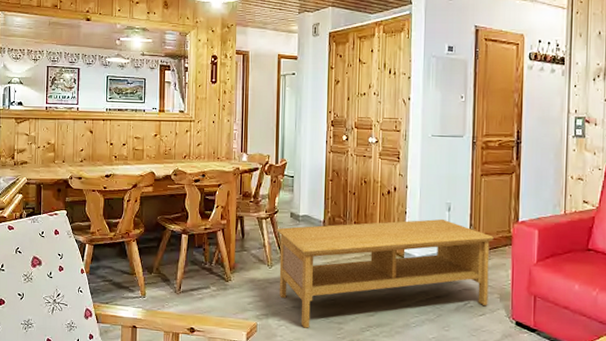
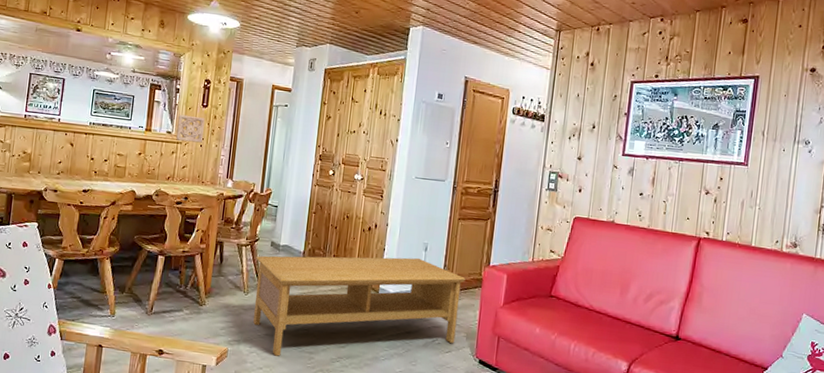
wall ornament: none [189,92,215,119] -> present [176,114,205,143]

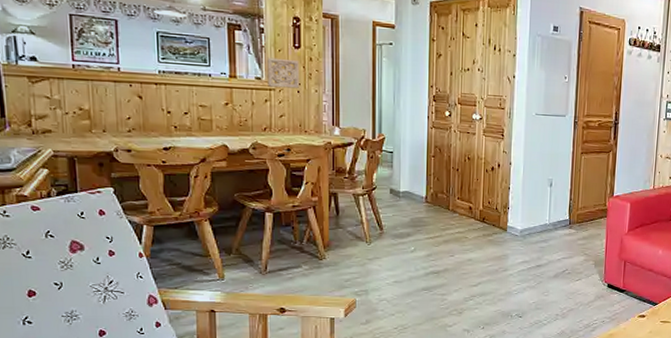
coffee table: present [253,255,467,356] -> none [375,194,592,301]

